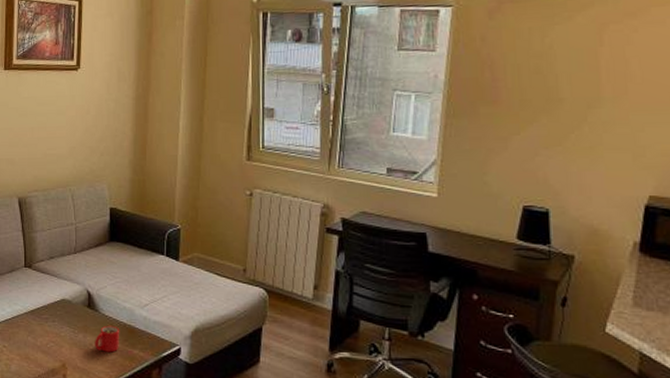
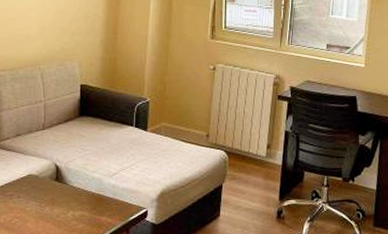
mug: present [95,325,120,353] -> none [62,196,88,222]

